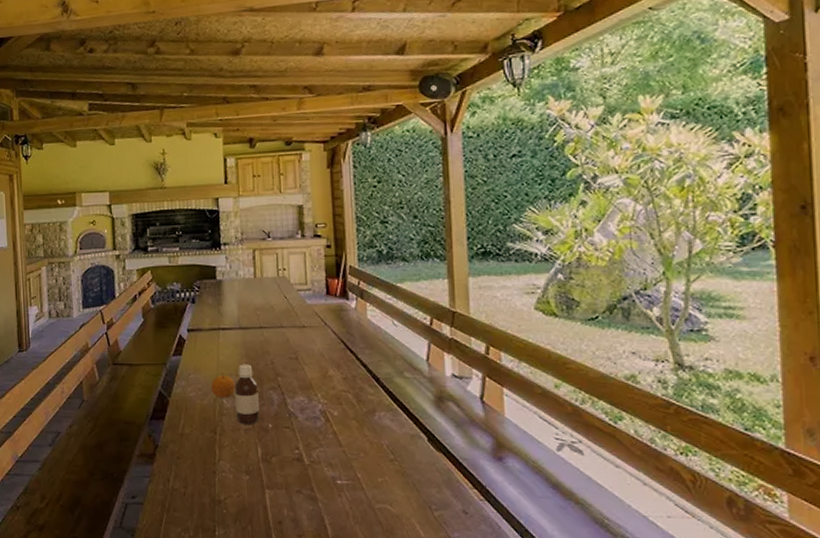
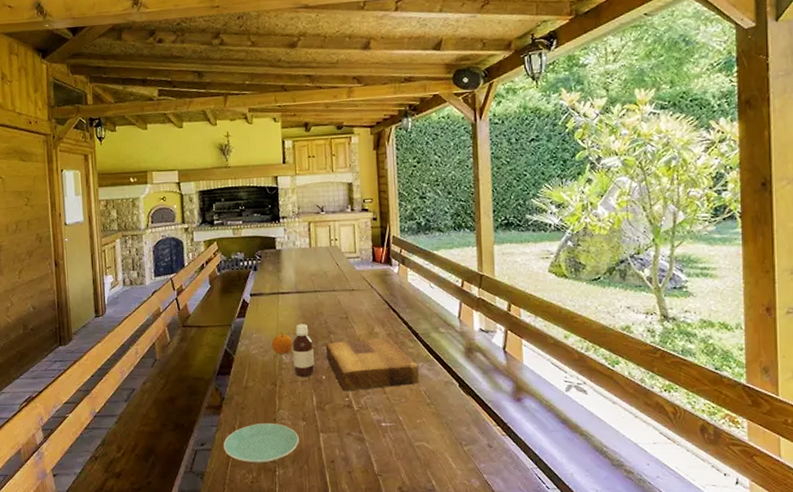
plate: none [157,475,242,521] -> present [223,422,299,464]
cutting board: none [272,382,381,443] -> present [325,337,420,392]

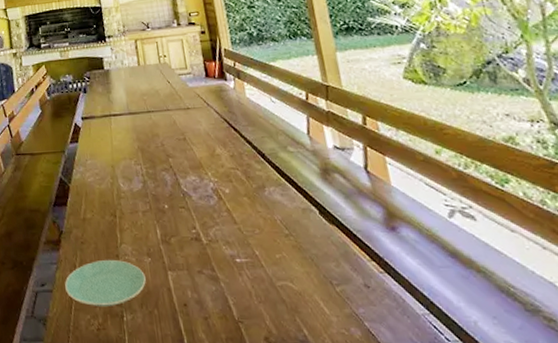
fruit: present [271,332,293,354] -> none [107,157,130,182]
bottle: present [292,324,315,377] -> none [129,147,156,206]
cutting board: present [325,337,420,392] -> none [165,159,273,222]

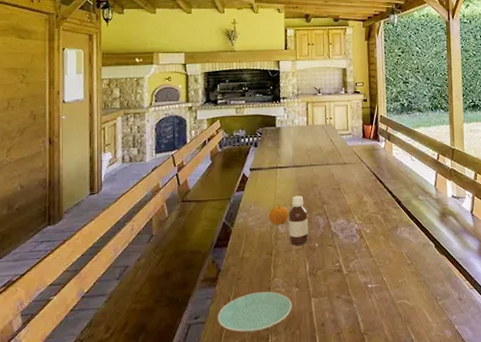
fruit: none [107,157,130,182] -> present [268,203,289,225]
bottle: none [129,147,156,206] -> present [288,195,308,246]

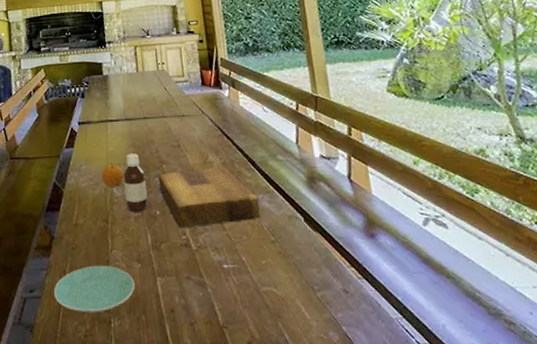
cutting board: none [319,205,402,257] -> present [158,166,261,228]

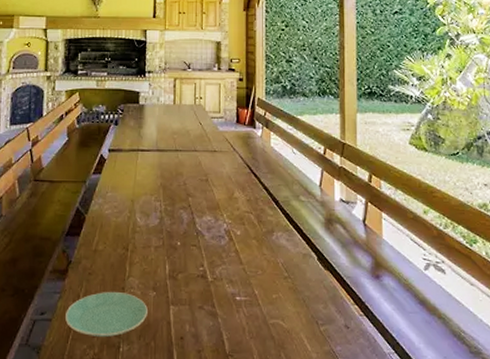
fruit: present [101,162,124,187] -> none [126,191,149,216]
bottle: present [123,153,148,212] -> none [148,184,170,242]
cutting board: present [158,166,261,228] -> none [182,203,278,260]

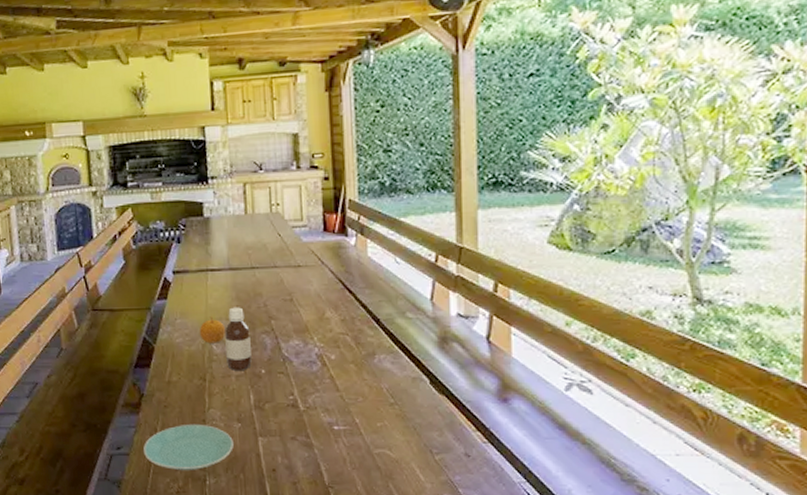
fruit: none [126,191,149,216] -> present [199,316,225,344]
bottle: none [148,184,170,242] -> present [225,307,252,370]

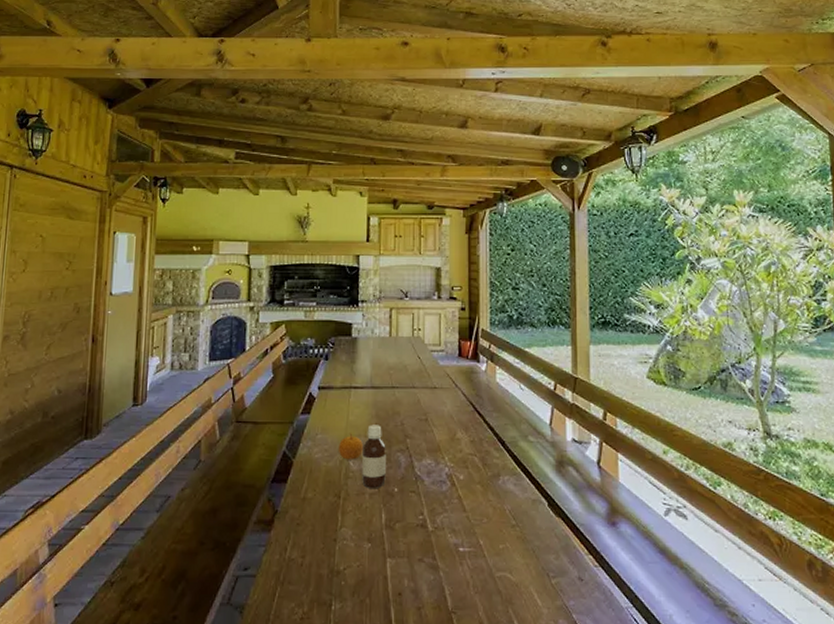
plate: present [143,423,234,471] -> none [271,543,362,595]

